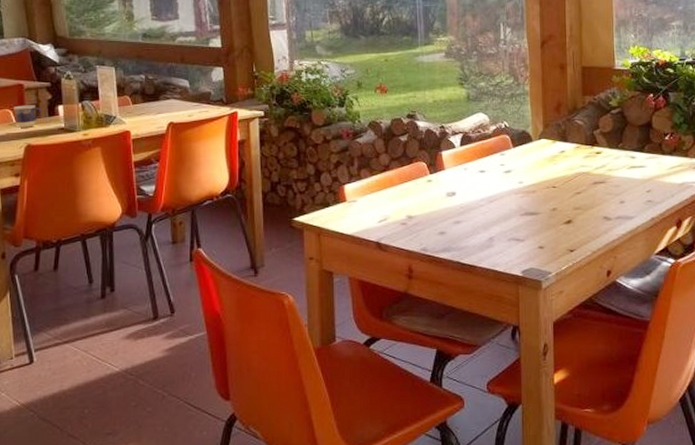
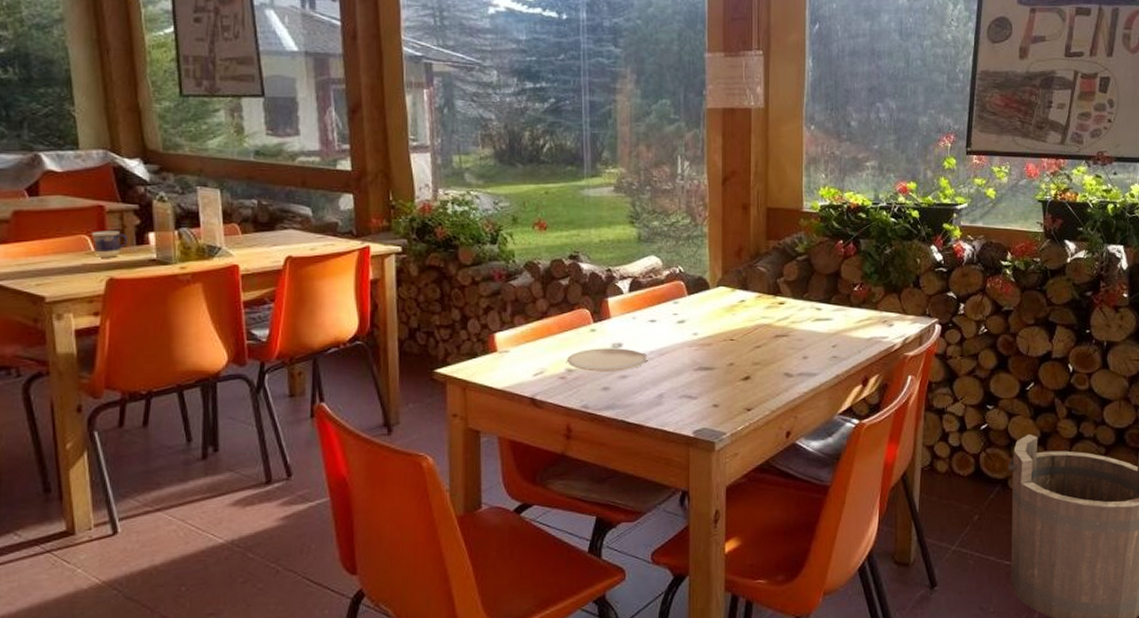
plate: none [406,196,478,218] -> present [566,348,647,372]

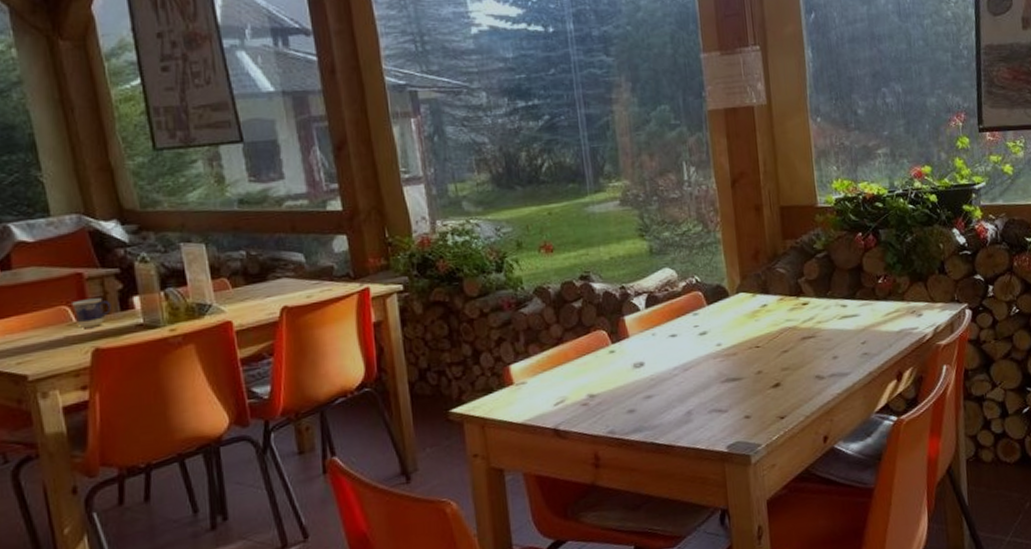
plate: present [566,348,647,372] -> none [587,367,671,395]

